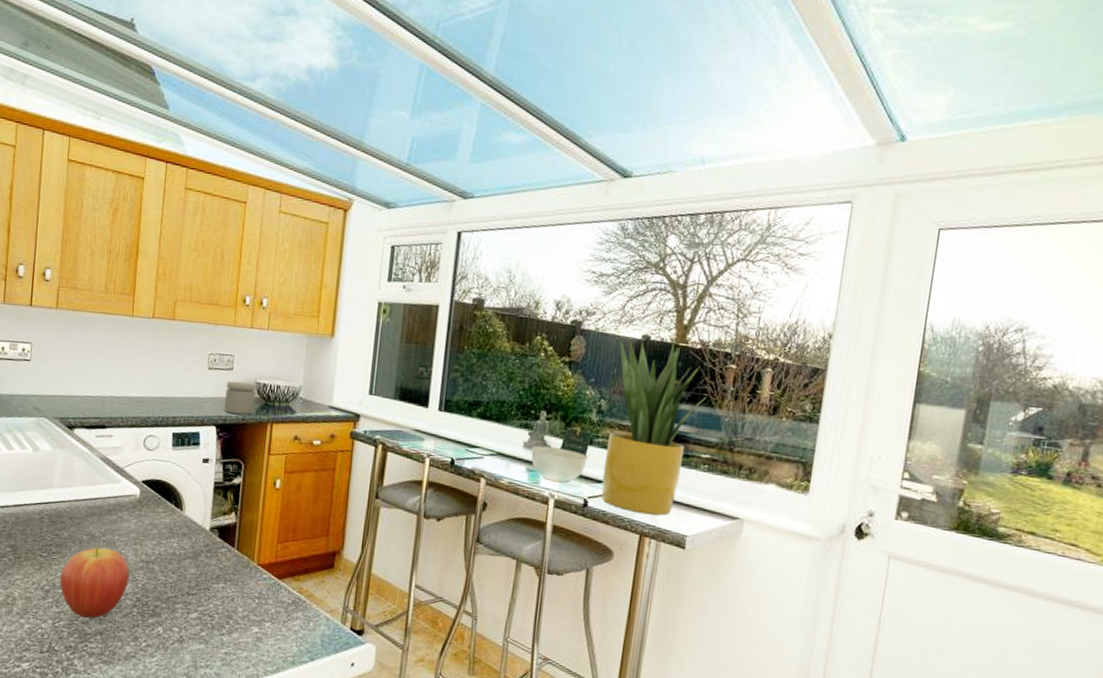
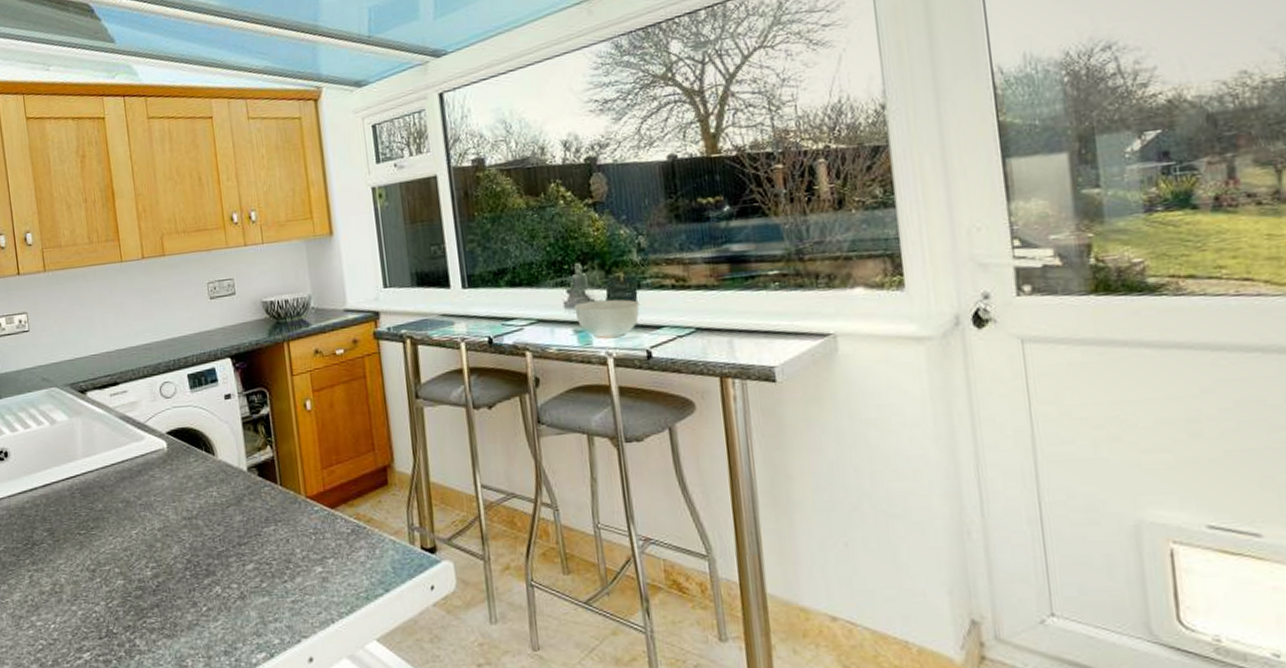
fruit: present [60,545,130,618] -> none [103,511,175,592]
jar: present [224,381,257,416] -> none [232,303,267,341]
planter: present [601,337,707,516] -> none [643,149,758,353]

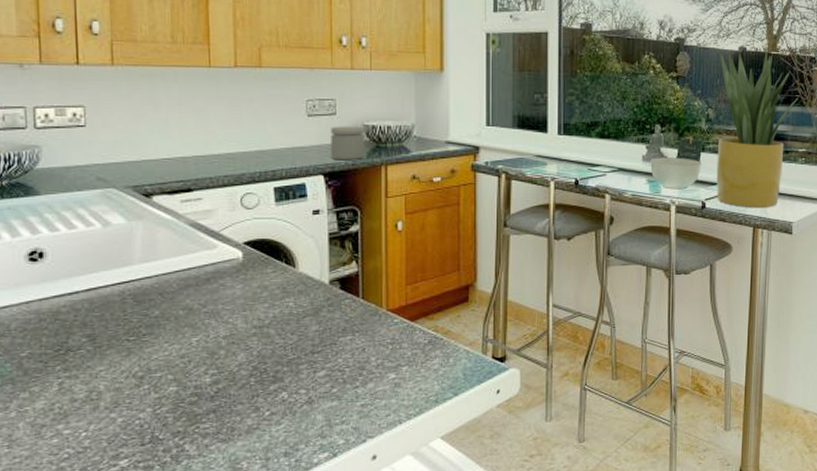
jar: none [232,303,267,341] -> present [331,126,365,161]
planter: none [643,149,758,353] -> present [716,47,798,207]

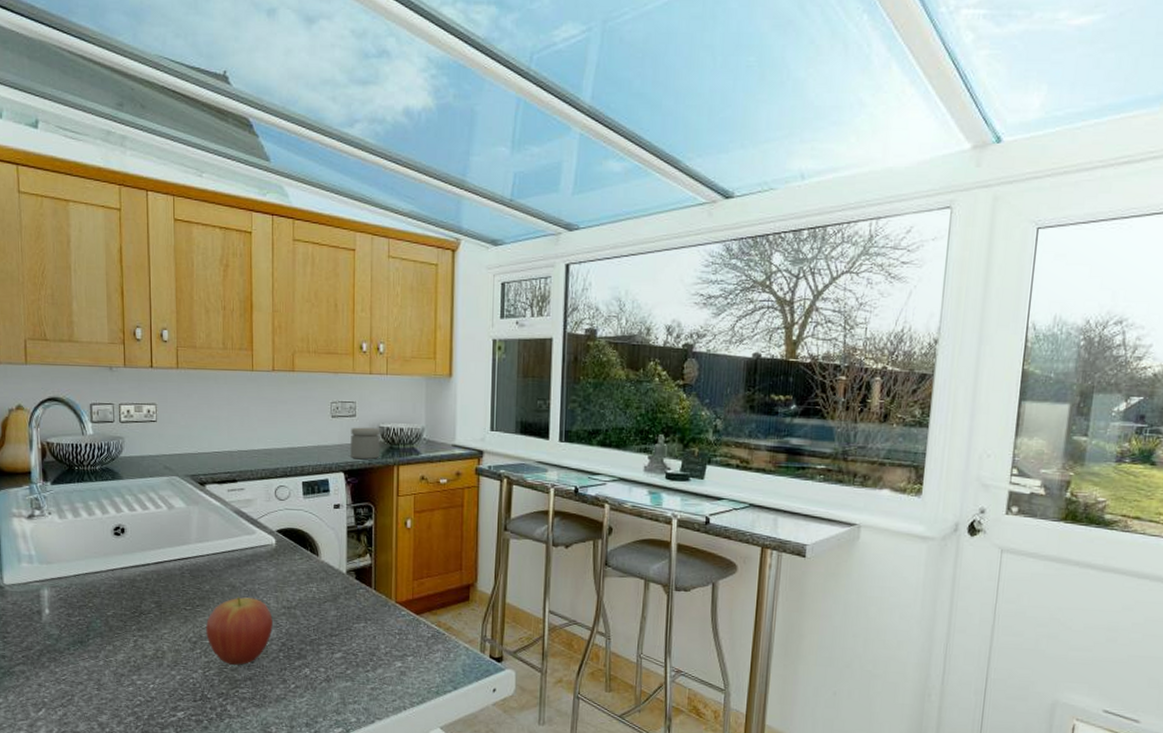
fruit: none [156,319,241,398] -> present [206,596,273,665]
bowl: present [650,157,702,190] -> none [652,468,707,503]
planter: present [716,47,798,207] -> none [722,353,819,527]

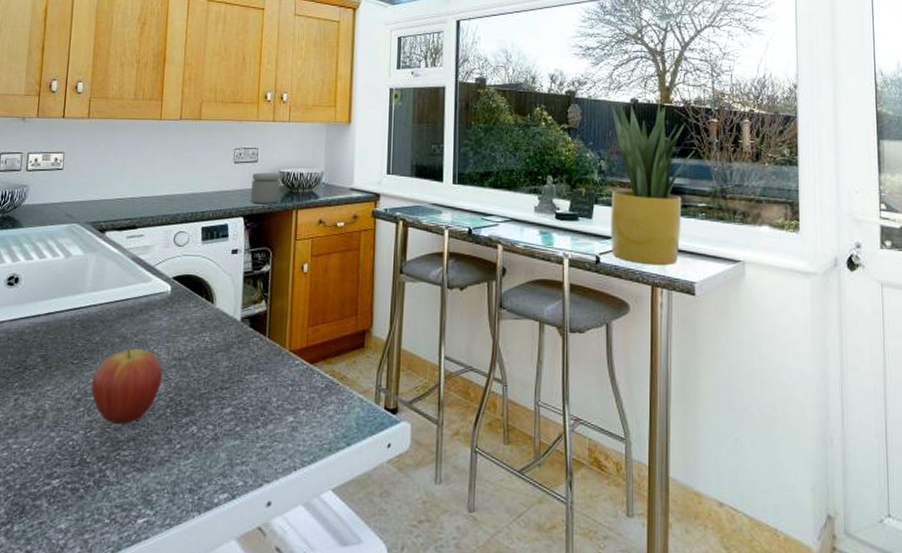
planter: none [722,353,819,527] -> present [611,98,695,265]

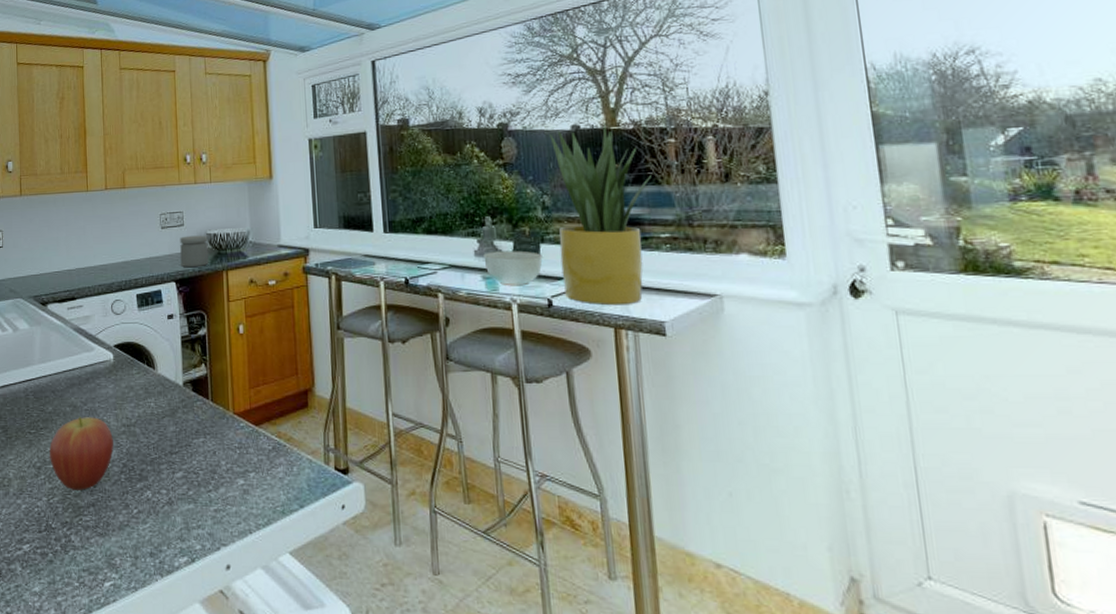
bowl: none [542,208,595,243] -> present [483,250,543,286]

